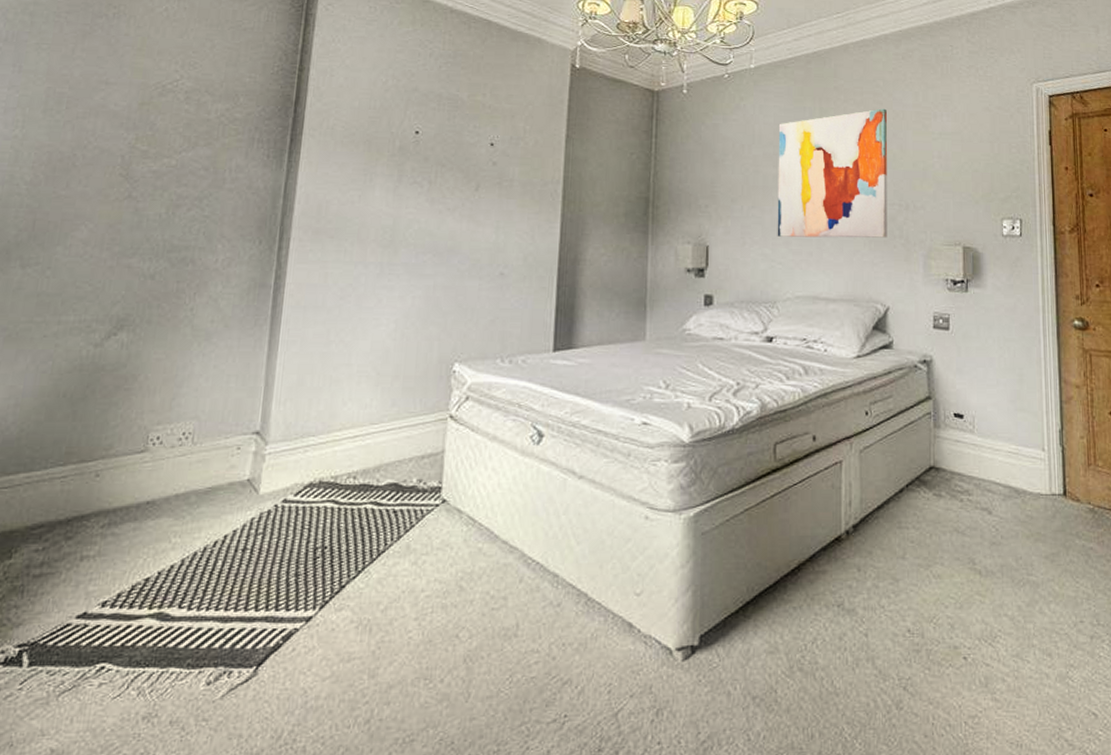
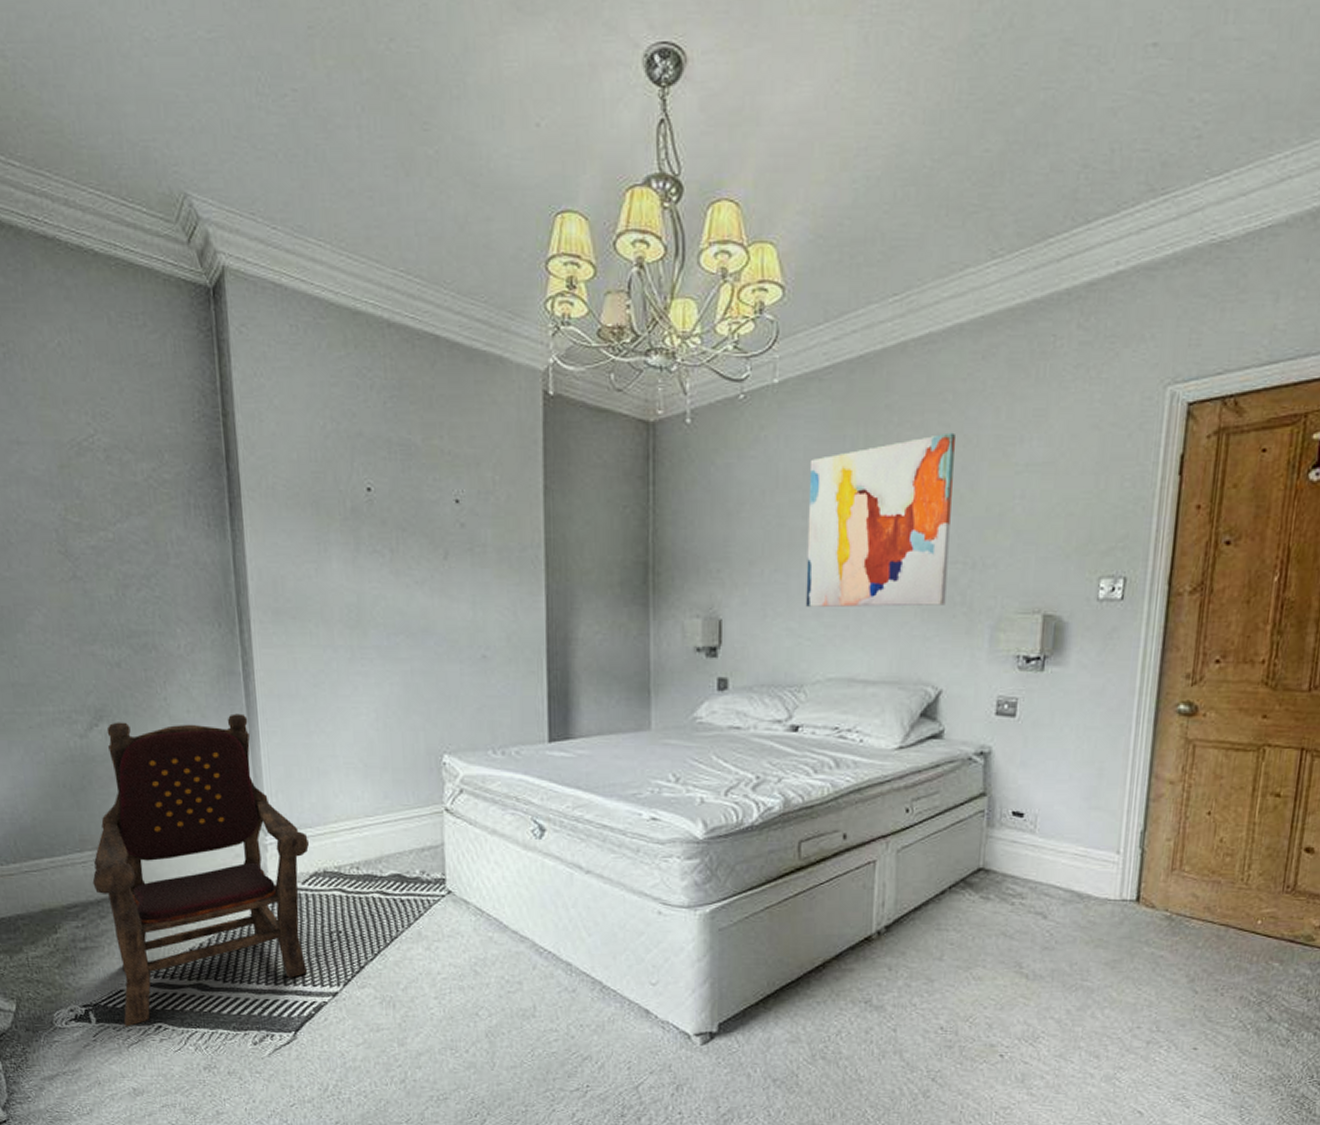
armchair: none [60,324,310,670] -> present [92,713,310,1027]

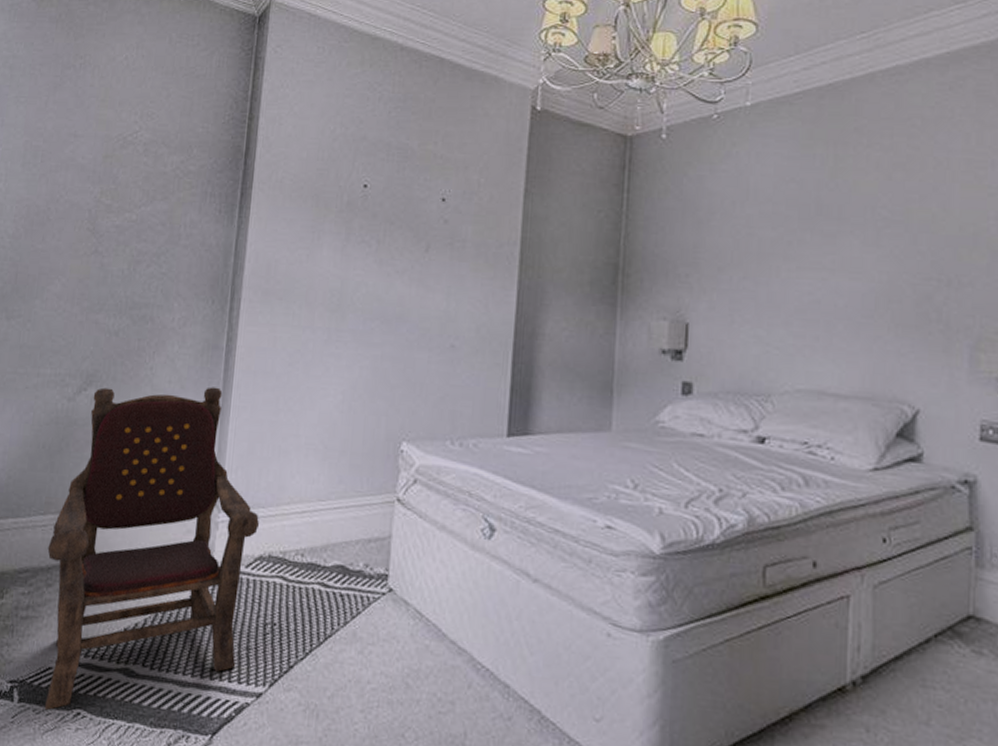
wall art: present [805,432,955,607] -> none [774,155,925,322]

